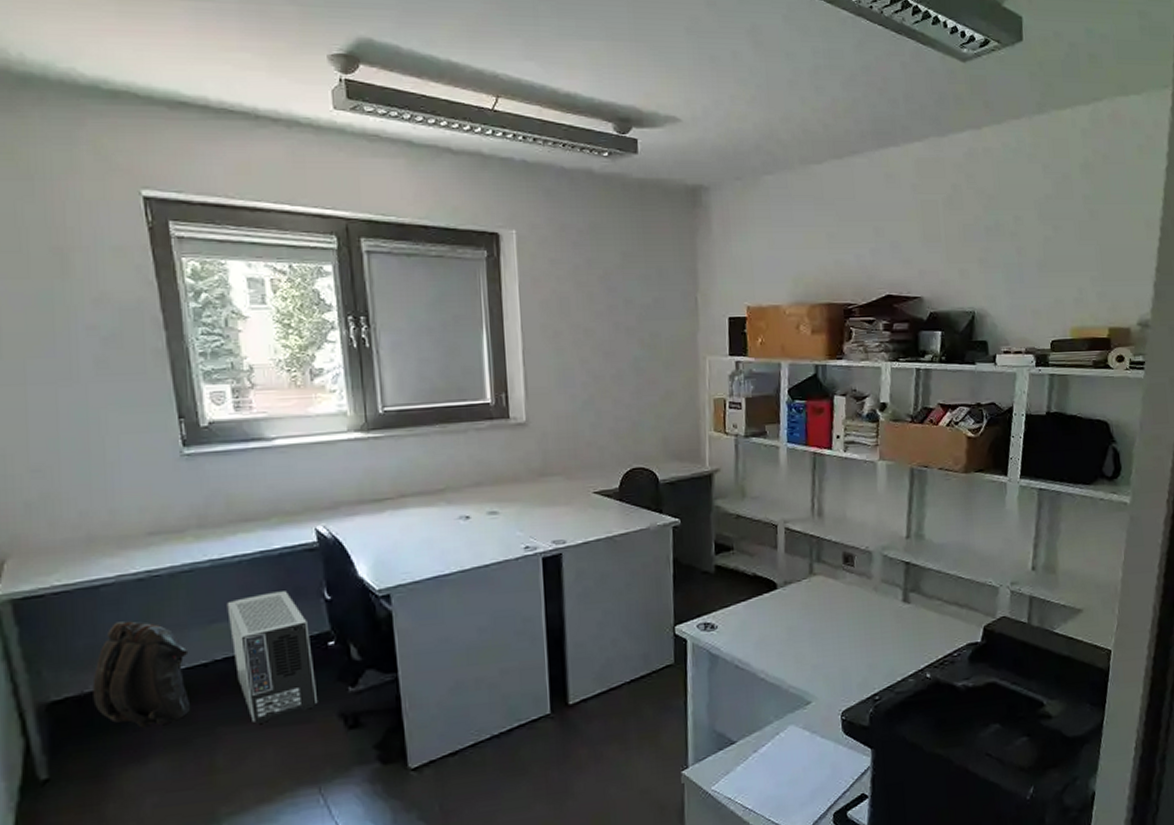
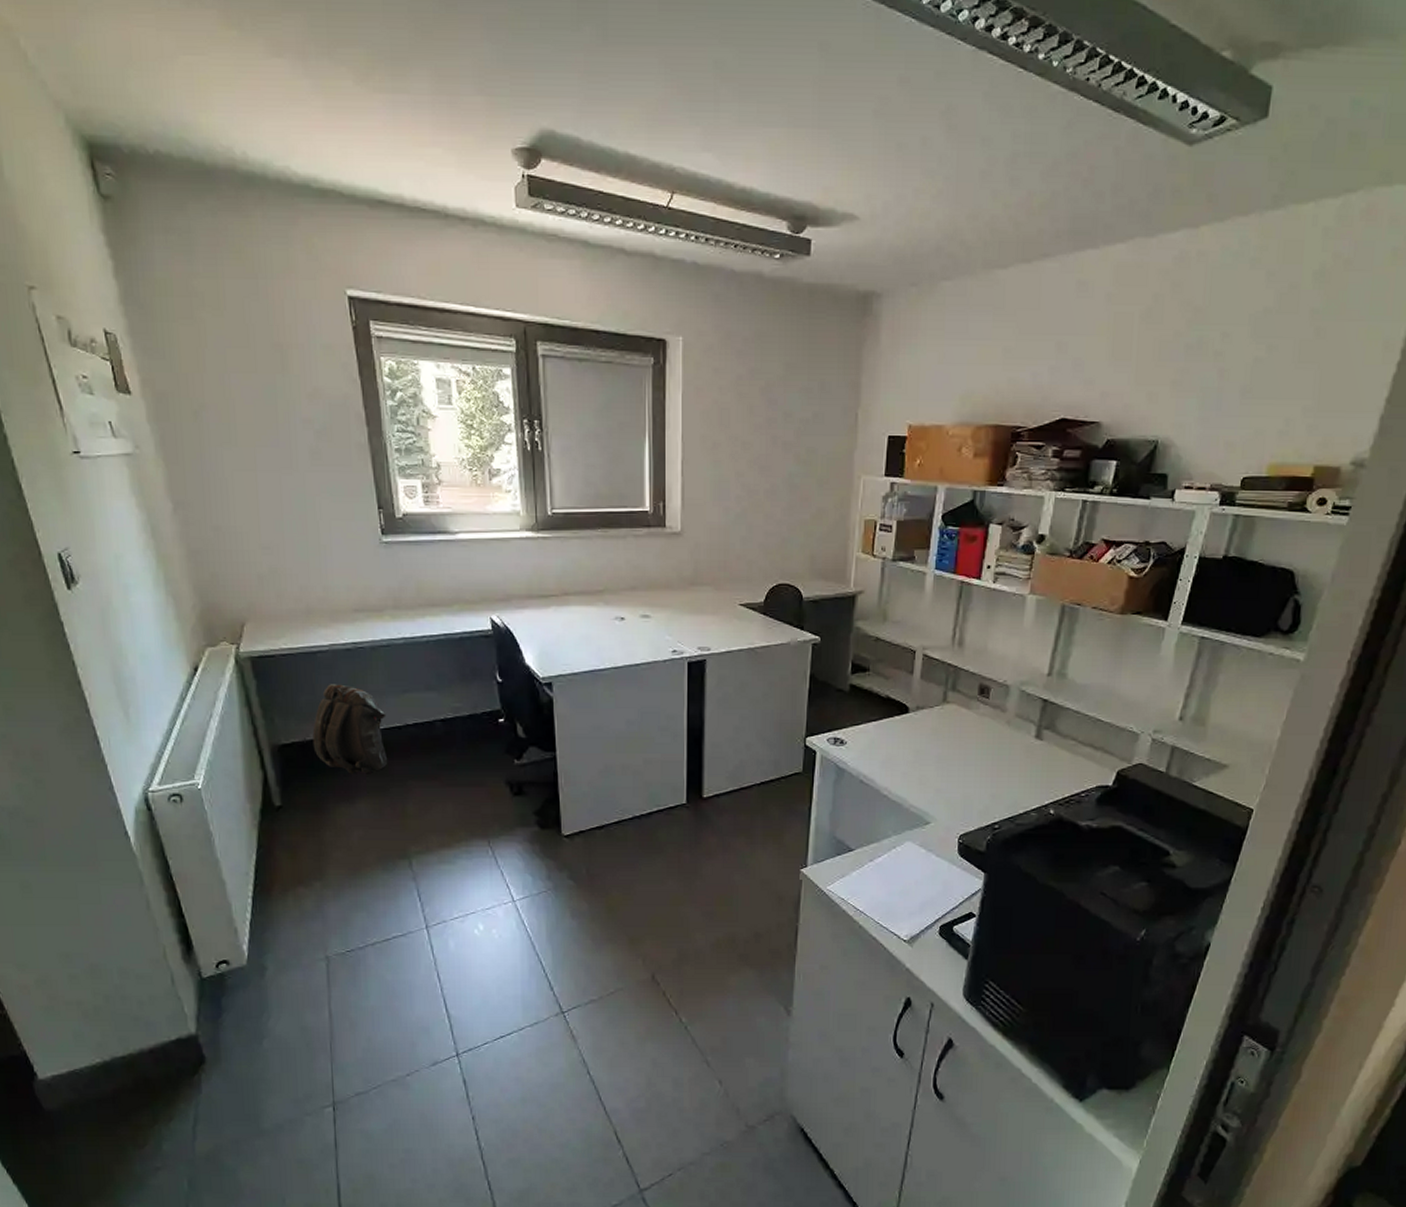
air purifier: present [227,591,317,724] -> none [416,671,488,782]

